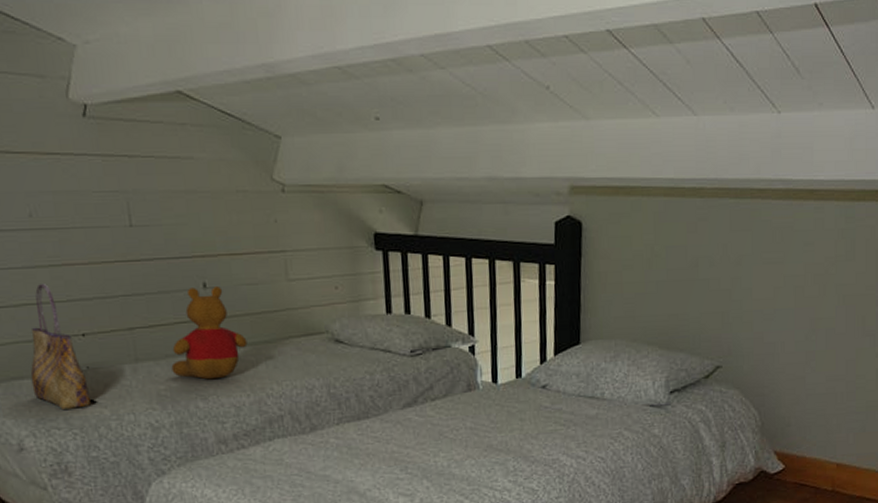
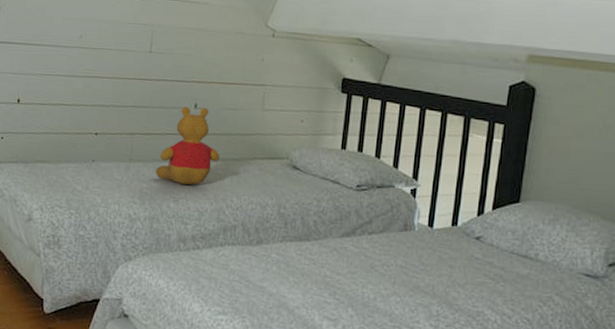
tote bag: present [30,282,91,409] -> none [49,89,90,193]

